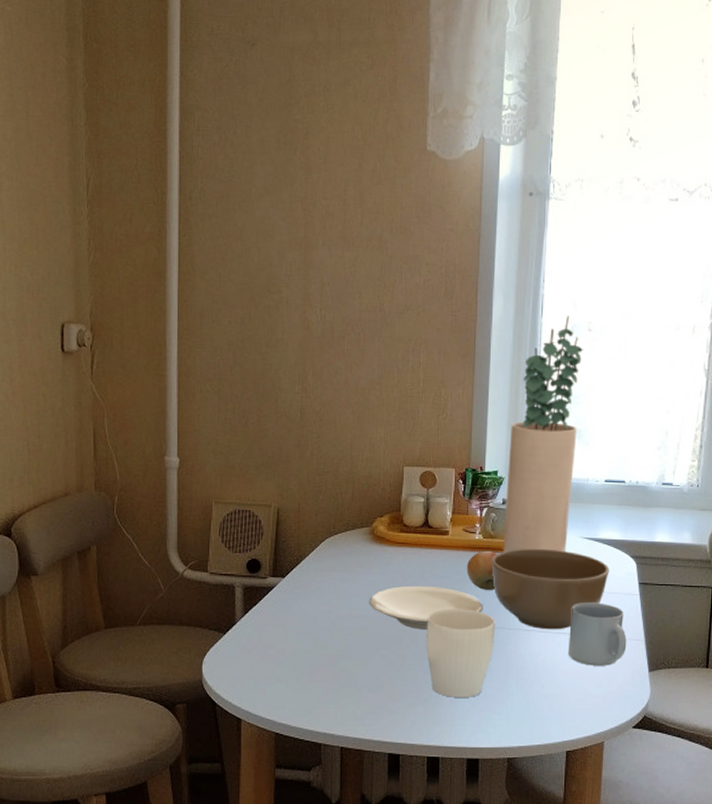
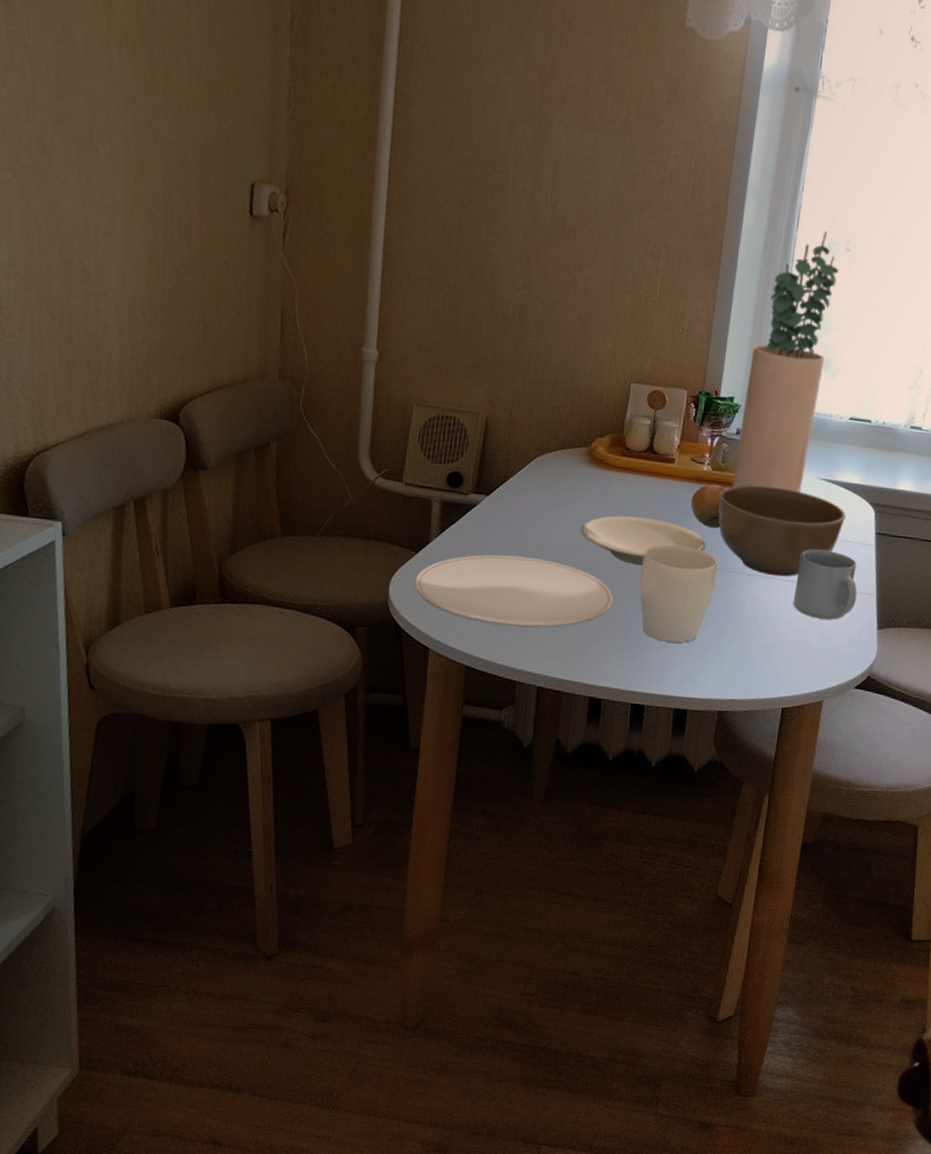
plate: none [224,630,404,695] -> present [414,554,614,629]

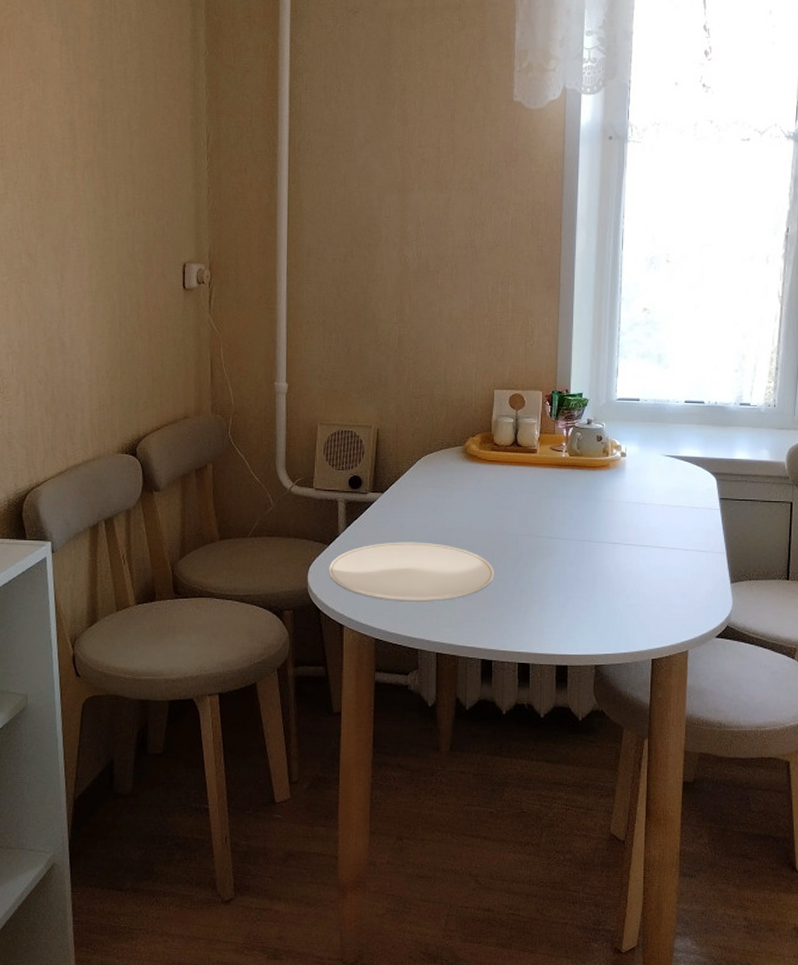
saucer: present [580,515,706,565] -> none [462,500,570,542]
mug: present [639,544,718,643] -> none [516,522,582,607]
fruit: present [690,483,726,529] -> none [554,467,583,506]
bowl: present [718,485,846,577] -> none [577,465,691,543]
vase: present [732,231,839,493] -> none [588,248,662,470]
cup: present [792,549,858,620] -> none [651,517,709,577]

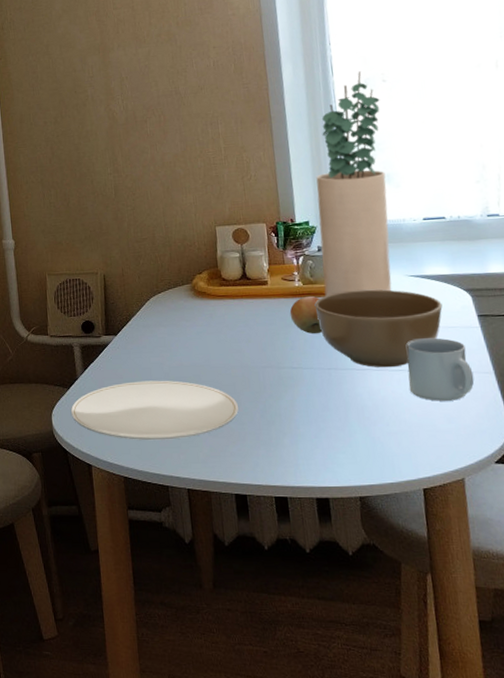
fruit: none [554,467,583,506] -> present [289,295,322,334]
bowl: none [577,465,691,543] -> present [314,289,443,368]
vase: none [588,248,662,470] -> present [316,71,392,297]
cup: none [651,517,709,577] -> present [406,338,475,401]

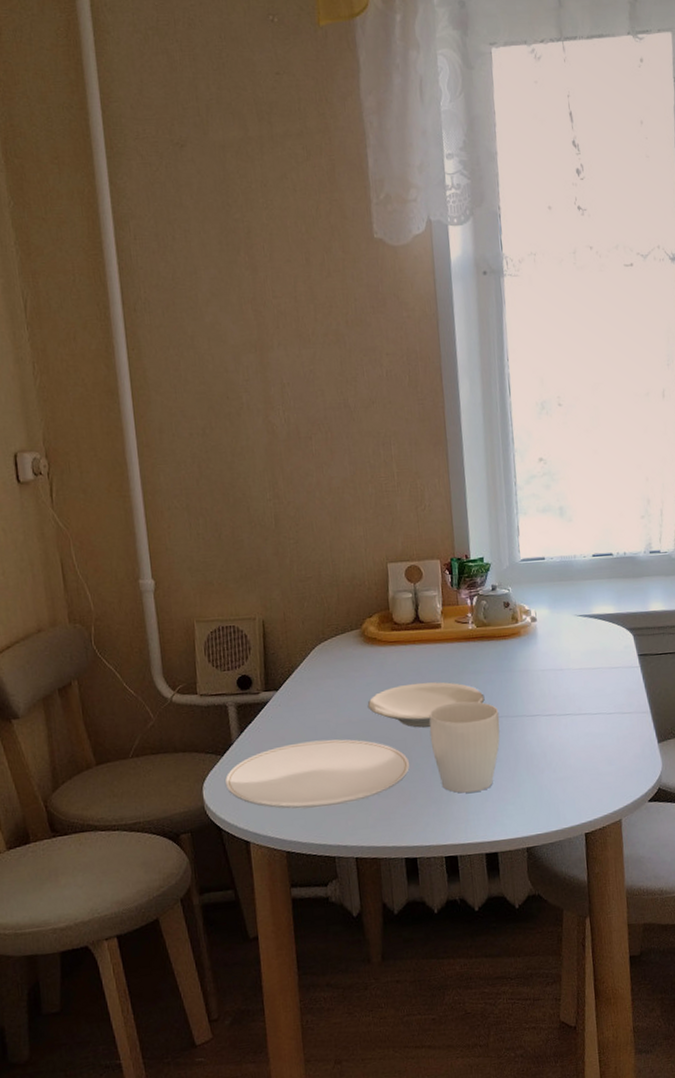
saucer: none [197,333,313,375] -> present [367,682,485,728]
mug: none [257,352,329,438] -> present [429,701,500,793]
fruit: present [289,295,322,334] -> none [462,639,494,681]
bowl: present [314,289,443,368] -> none [487,630,608,713]
vase: present [316,71,392,297] -> none [491,393,562,640]
cup: present [406,338,475,401] -> none [573,679,633,744]

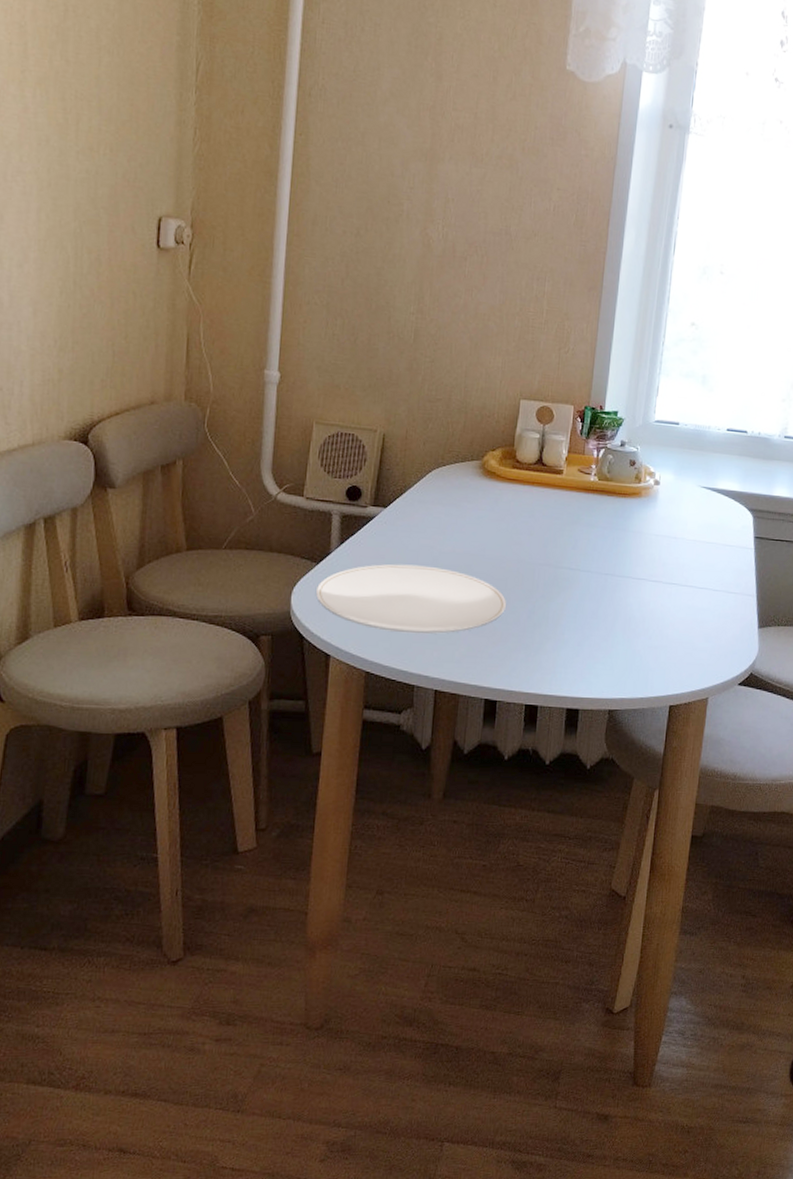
saucer: present [367,682,485,728] -> none [474,524,594,571]
mug: present [429,701,500,793] -> none [531,551,606,645]

